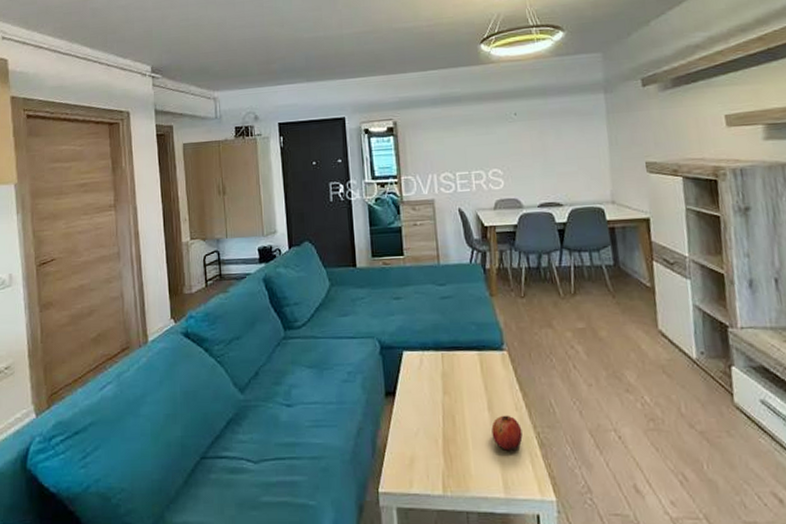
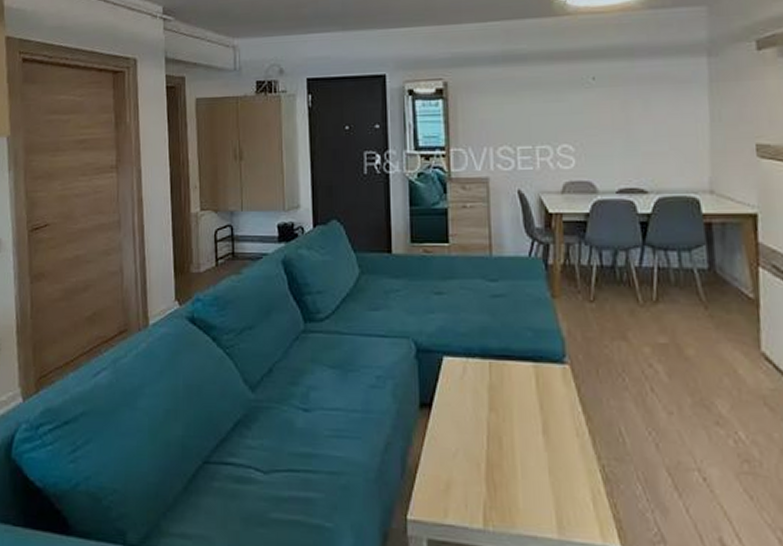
fruit: present [491,415,523,451] -> none [546,440,583,484]

